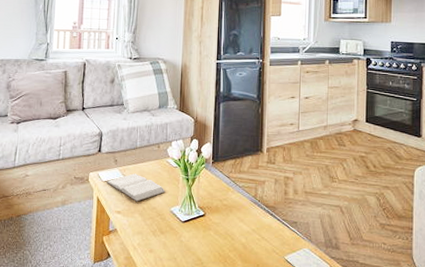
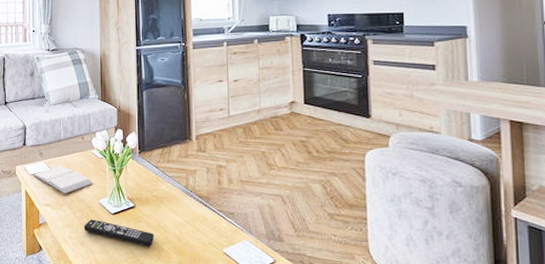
remote control: none [153,227,222,254] -> present [83,219,155,247]

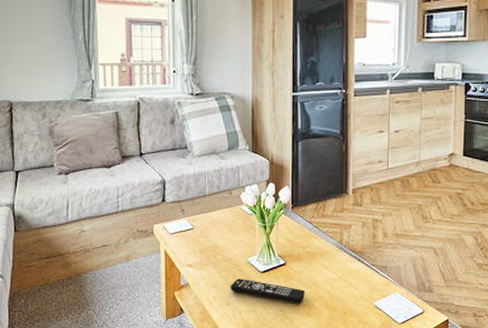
book: present [33,166,92,194] -> none [174,223,240,253]

